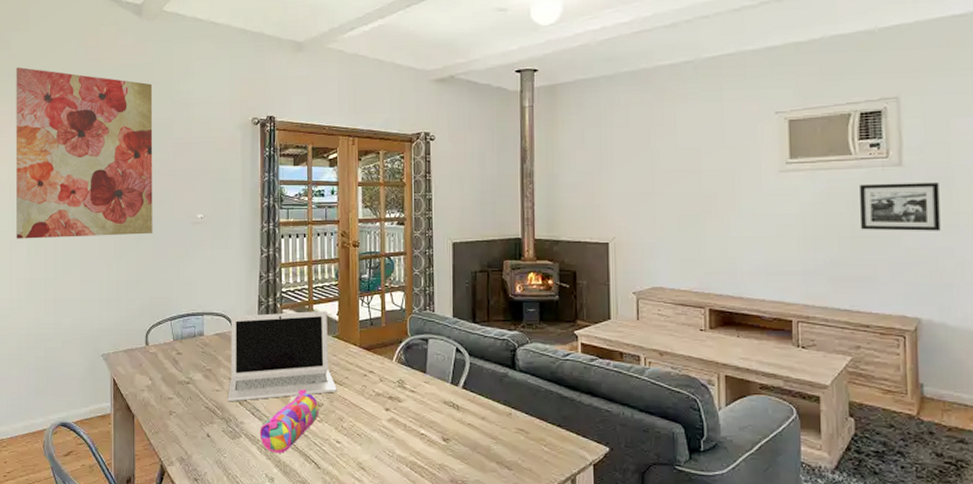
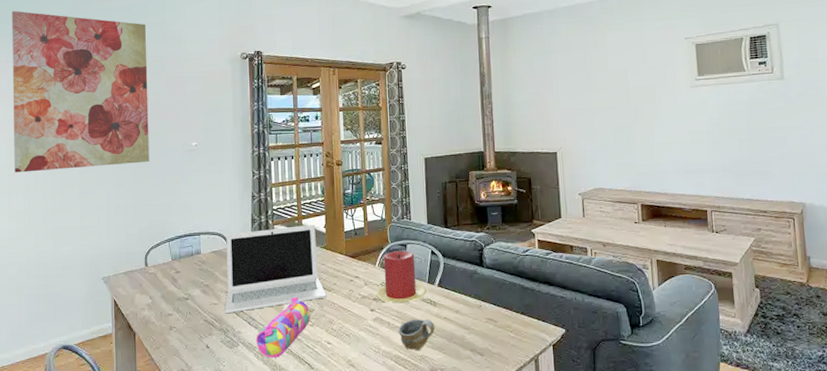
candle: none [391,345,449,404] -> present [375,250,426,304]
cup: none [414,423,457,457] -> present [397,319,435,350]
picture frame: present [860,182,941,231] -> none [753,92,816,133]

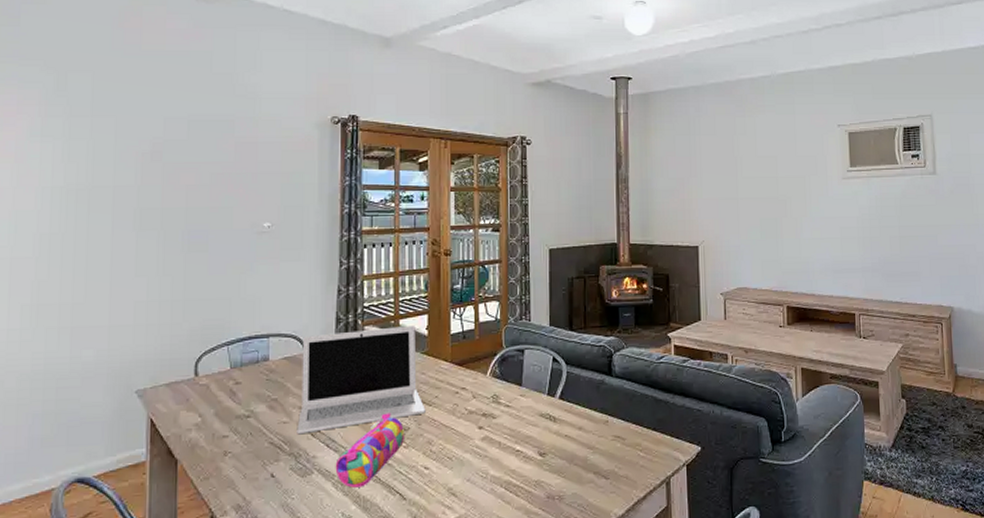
wall art: present [12,11,150,173] -> none [20,48,211,255]
candle: present [375,250,426,304] -> none [485,357,545,420]
cup: present [397,319,435,350] -> none [510,437,554,474]

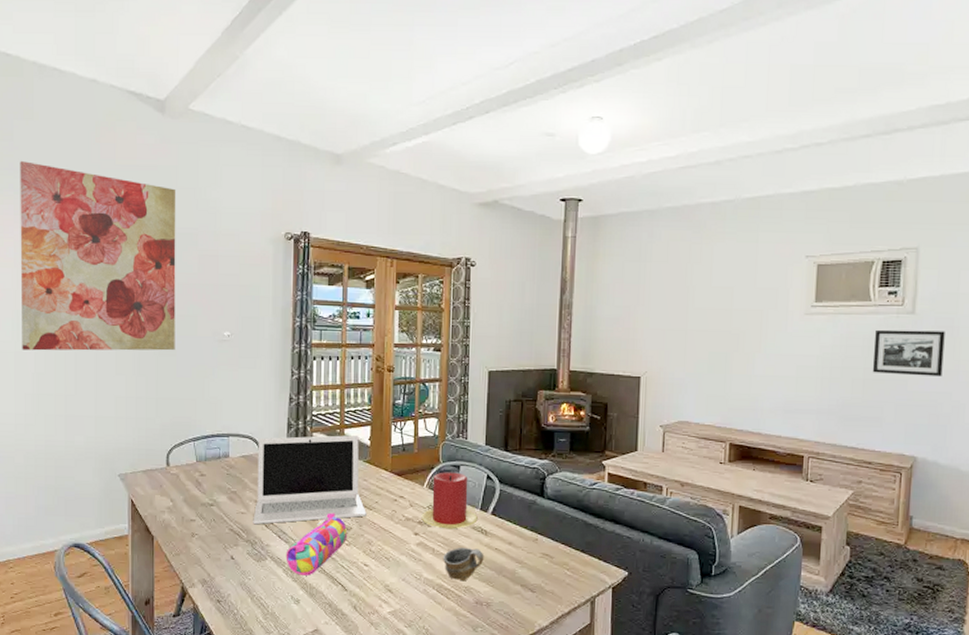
wall art: none [20,48,211,255] -> present [20,161,176,351]
candle: none [485,357,545,420] -> present [421,472,478,529]
cup: none [510,437,554,474] -> present [442,548,484,580]
picture frame: none [905,189,966,231] -> present [873,329,945,377]

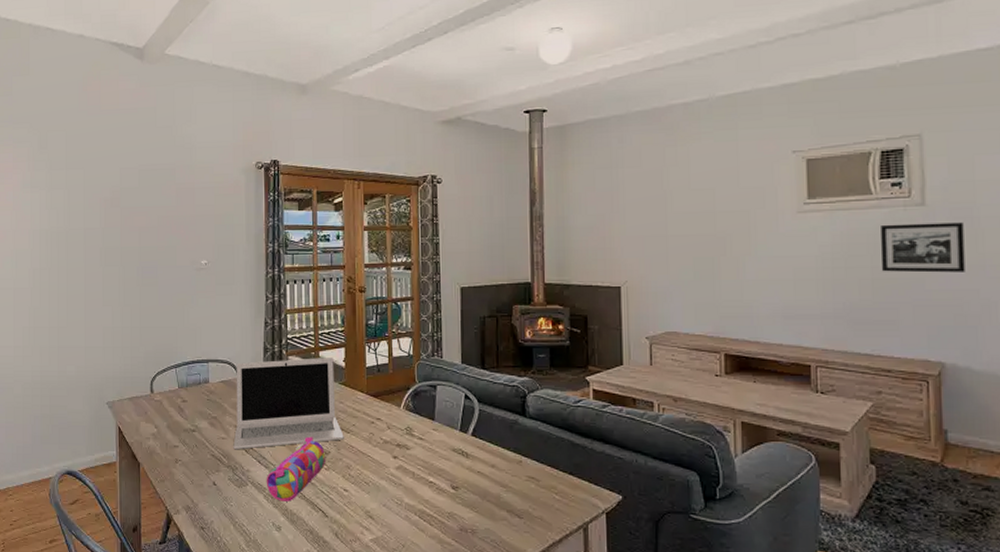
wall art: present [20,161,176,351] -> none [18,113,157,286]
candle: present [421,472,478,529] -> none [399,392,458,452]
cup: present [442,548,484,580] -> none [423,471,467,506]

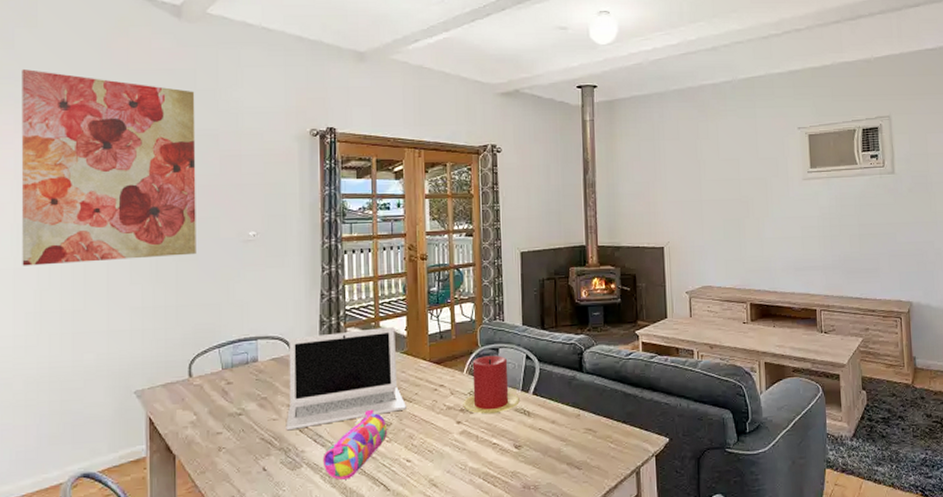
wall art: none [18,113,157,286] -> present [21,69,197,266]
candle: none [399,392,458,452] -> present [463,355,520,414]
picture frame: present [881,222,965,273] -> none [864,187,924,229]

